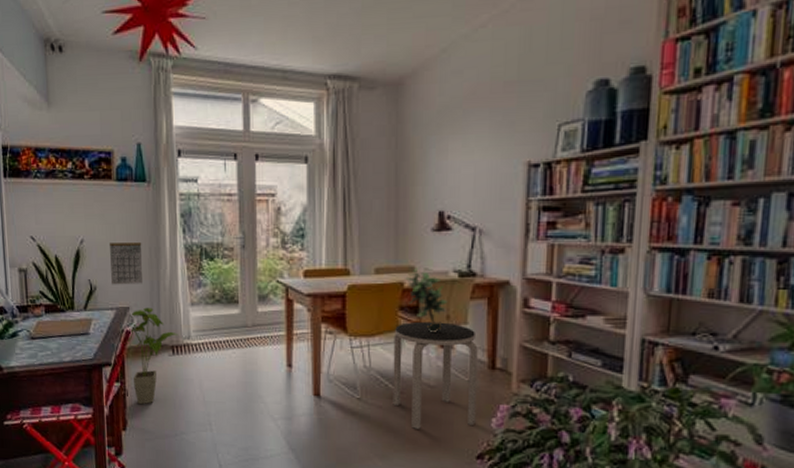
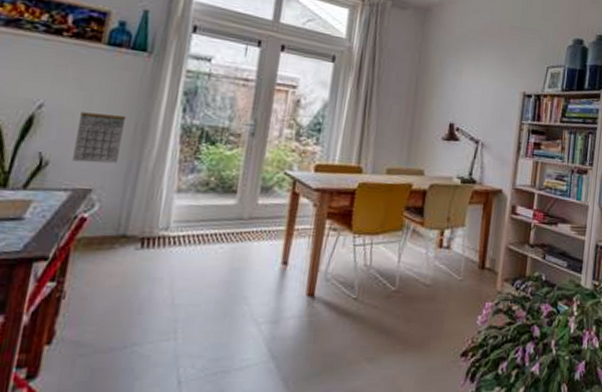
house plant: present [126,307,178,405] -> none [76,191,153,310]
side table: present [393,321,478,429] -> none [388,222,472,329]
potted plant: present [405,266,448,332] -> none [414,170,450,233]

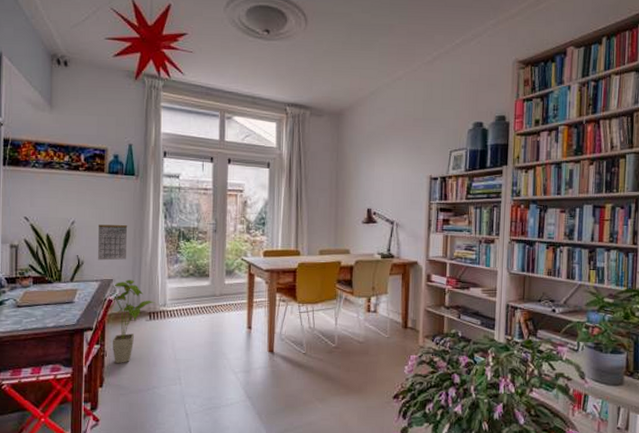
house plant: none [76,191,153,310] -> present [108,280,155,364]

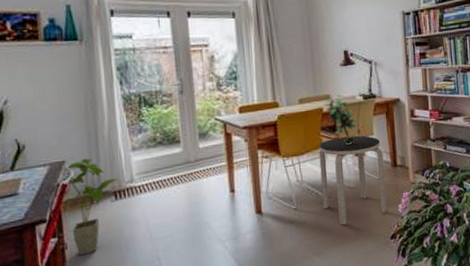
calendar: present [97,224,128,261] -> none [38,96,78,142]
side table: none [331,292,395,377] -> present [319,135,387,225]
potted plant: none [342,249,373,300] -> present [323,94,358,145]

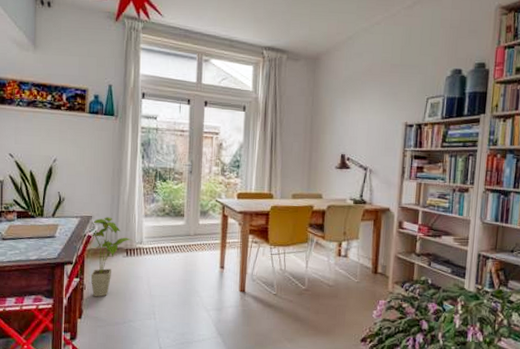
side table: present [319,135,387,225] -> none [301,236,365,319]
potted plant: present [323,94,358,145] -> none [314,194,345,244]

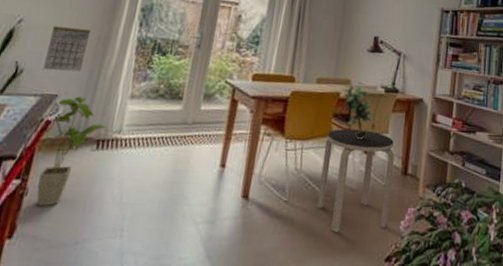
calendar: none [78,163,107,198] -> present [43,26,92,72]
side table: none [301,236,365,319] -> present [317,128,395,232]
potted plant: none [314,194,345,244] -> present [341,80,374,139]

